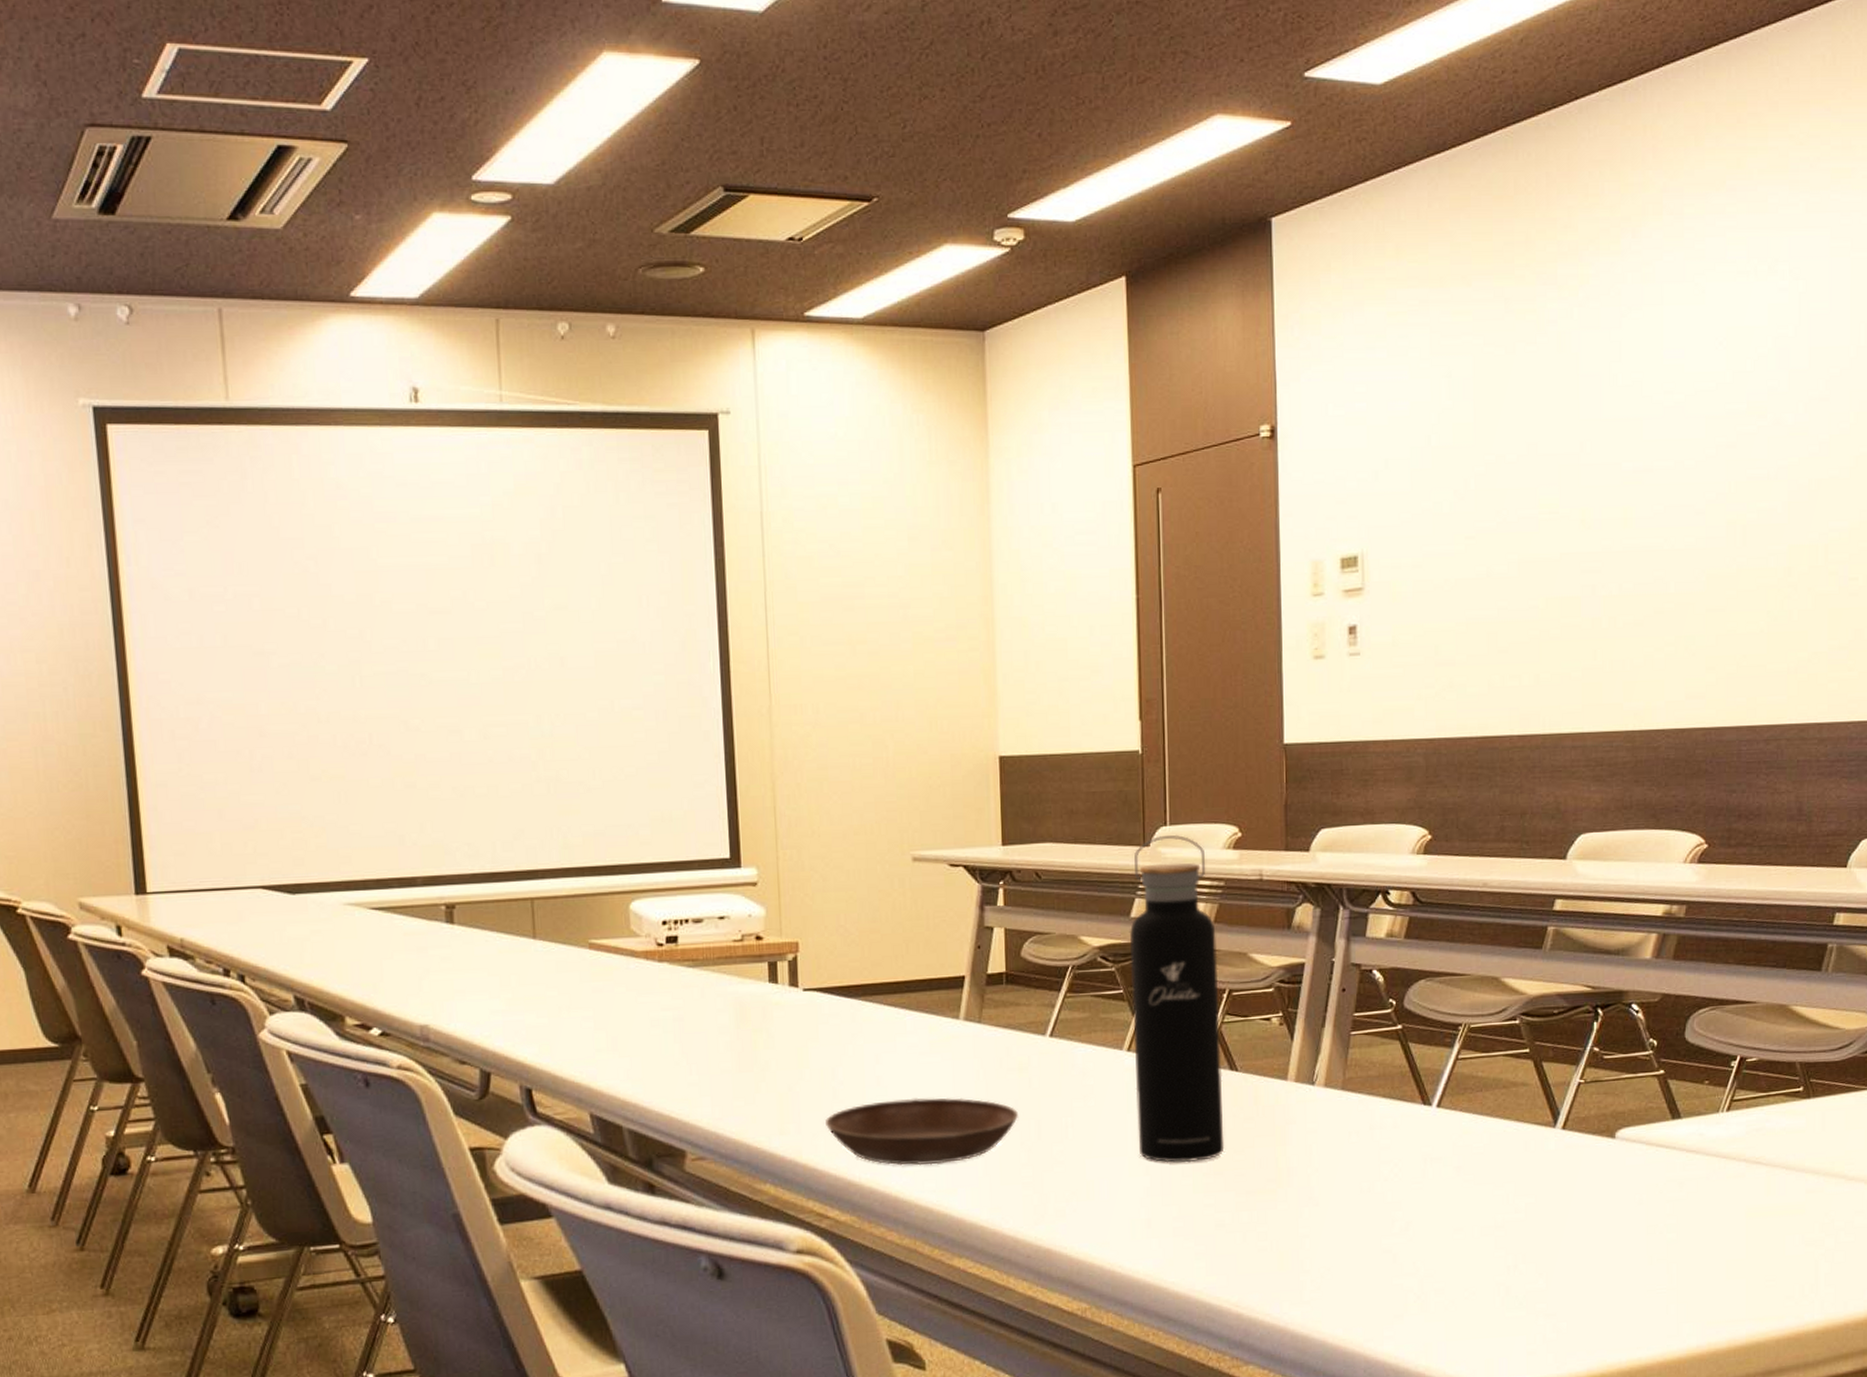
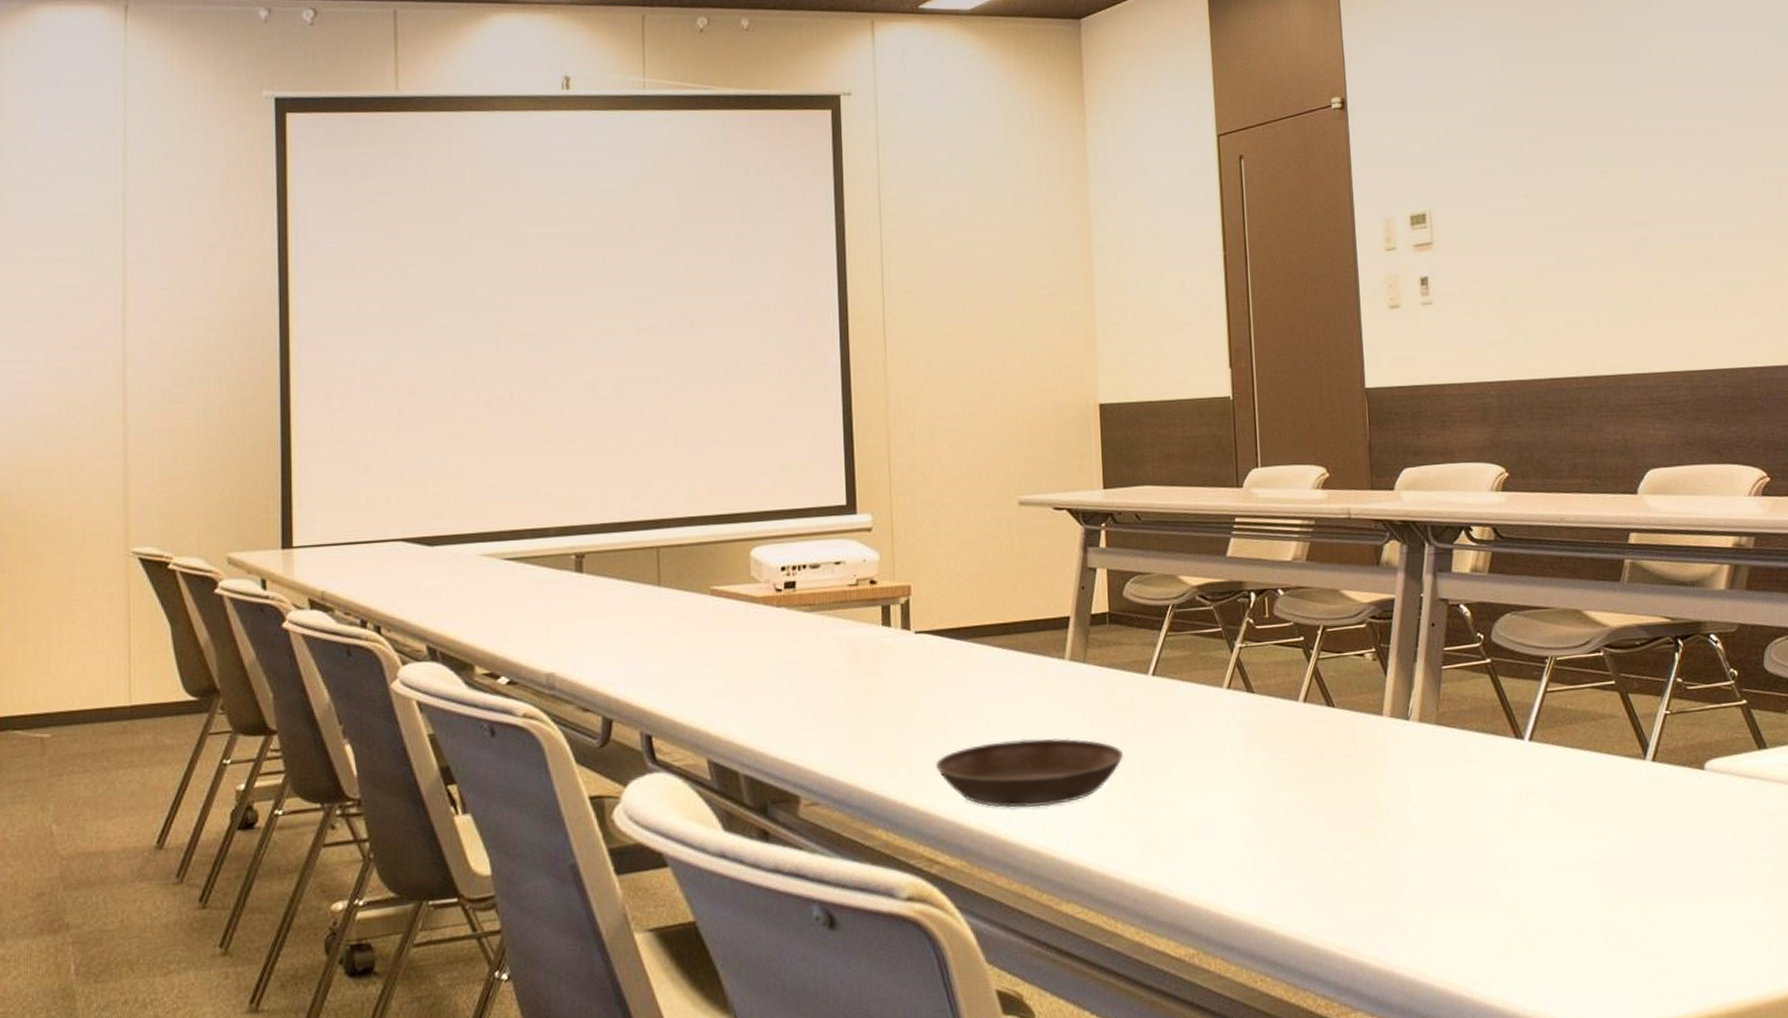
water bottle: present [1129,834,1225,1163] -> none [1225,475,1325,802]

